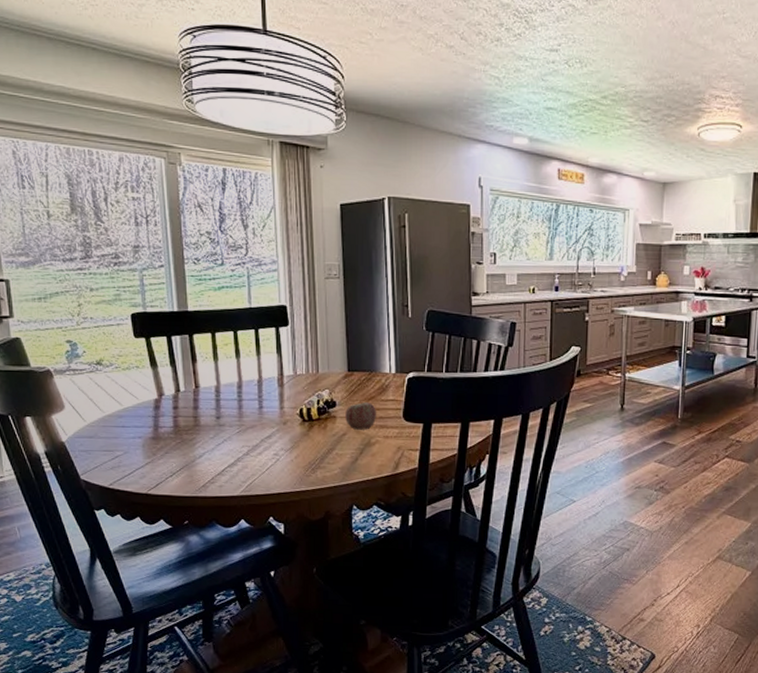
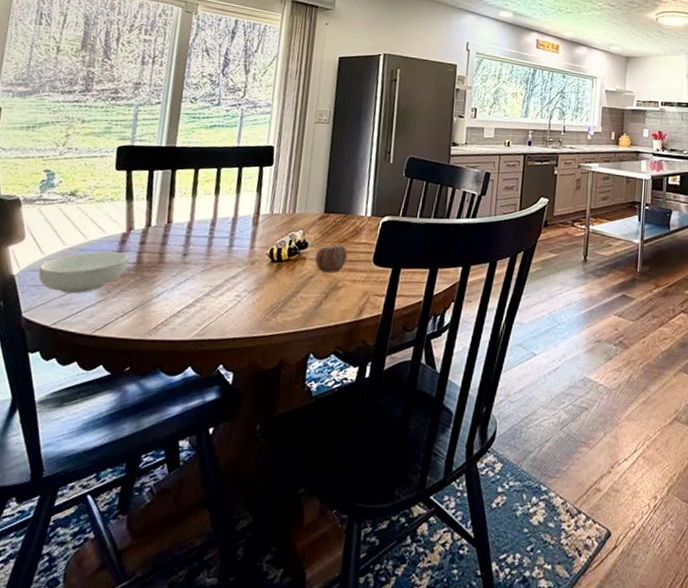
cereal bowl: none [85,417,166,457] -> present [38,251,130,294]

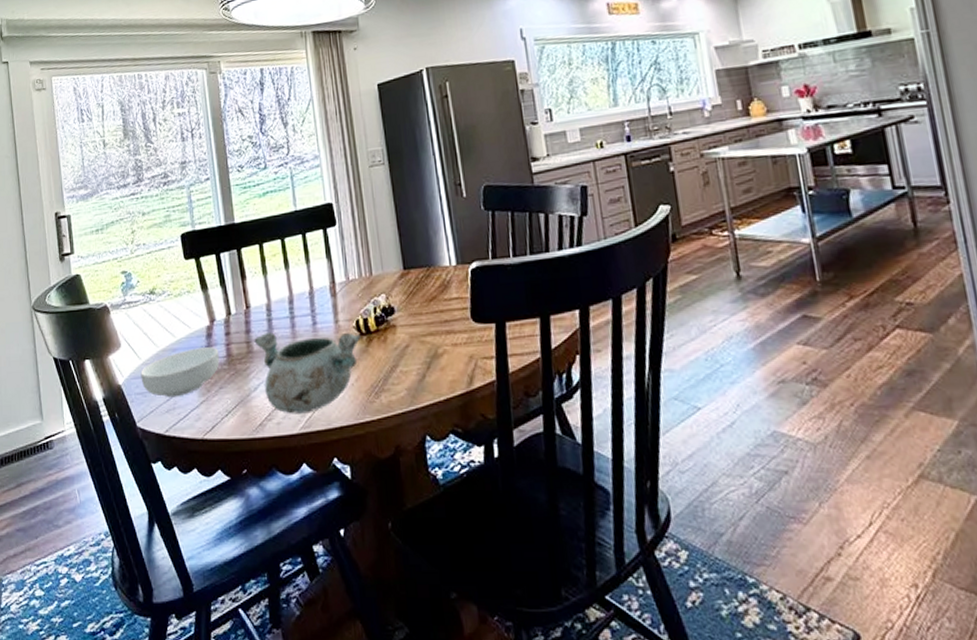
decorative bowl: none [166,247,272,323] -> present [254,332,361,414]
apple: present [315,244,348,273] -> none [406,304,442,339]

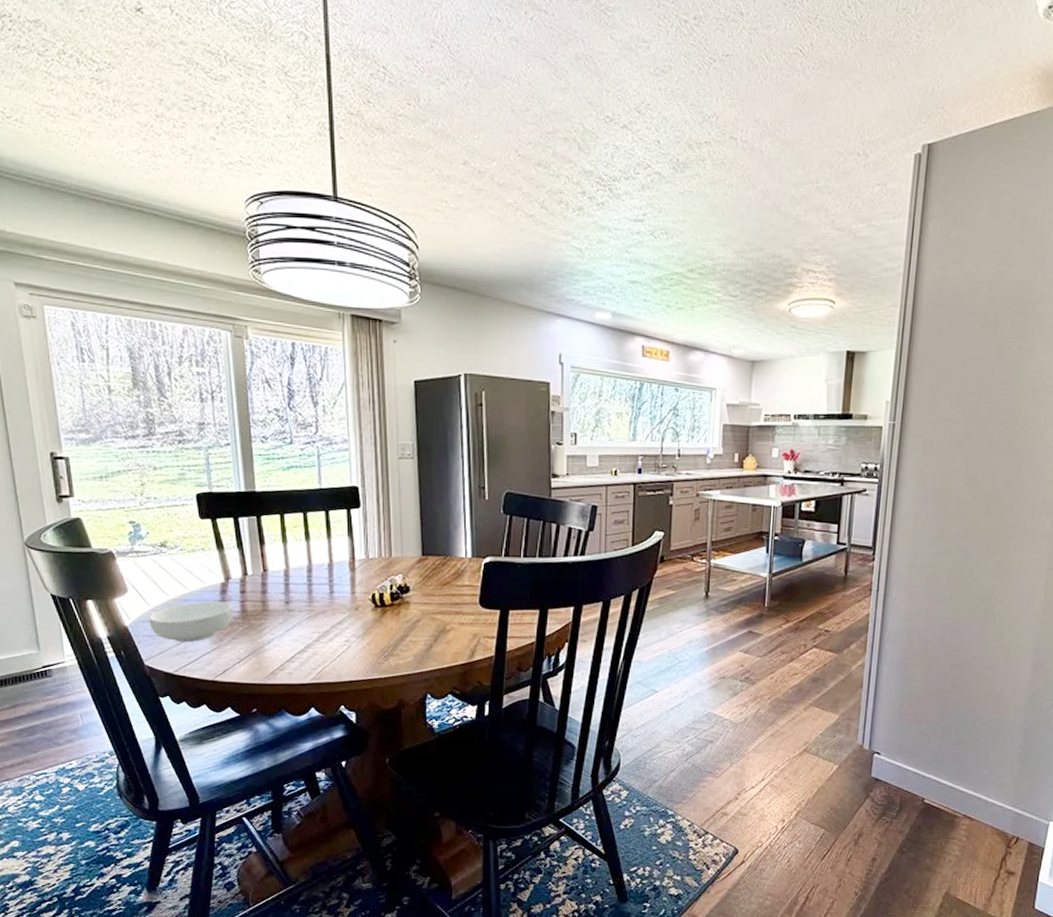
decorative bowl: present [254,332,361,414] -> none [270,595,376,668]

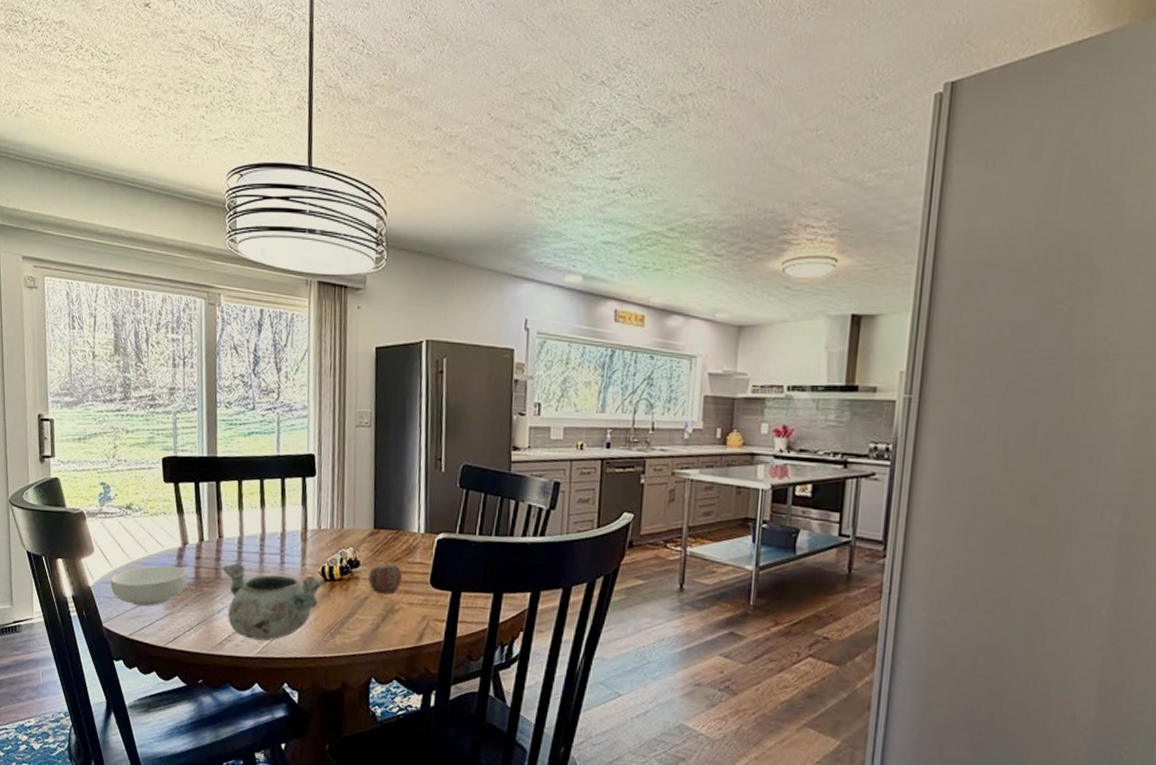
decorative bowl: none [270,595,376,668] -> present [223,563,325,641]
apple: none [419,588,453,617] -> present [368,563,403,595]

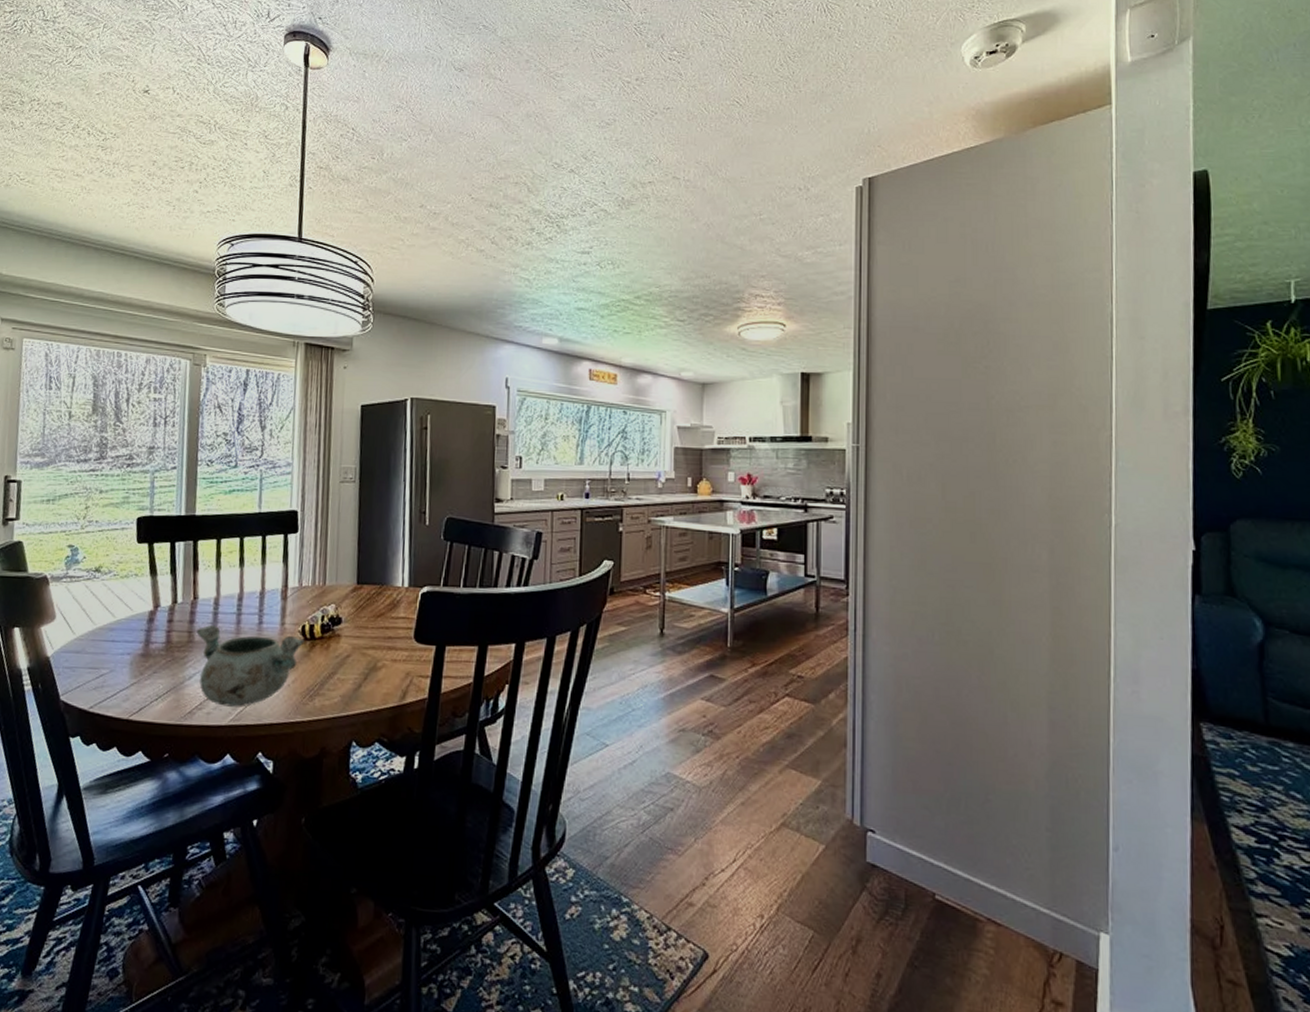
cereal bowl: present [110,565,188,607] -> none [71,630,159,676]
apple: present [368,563,403,595] -> none [350,619,386,652]

